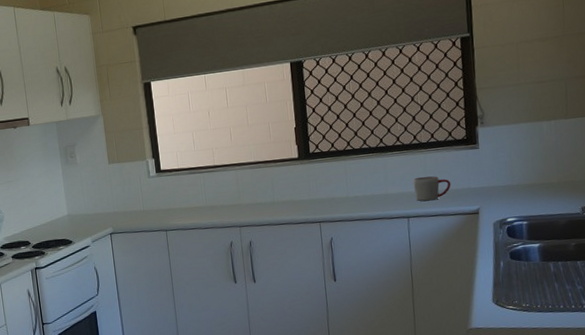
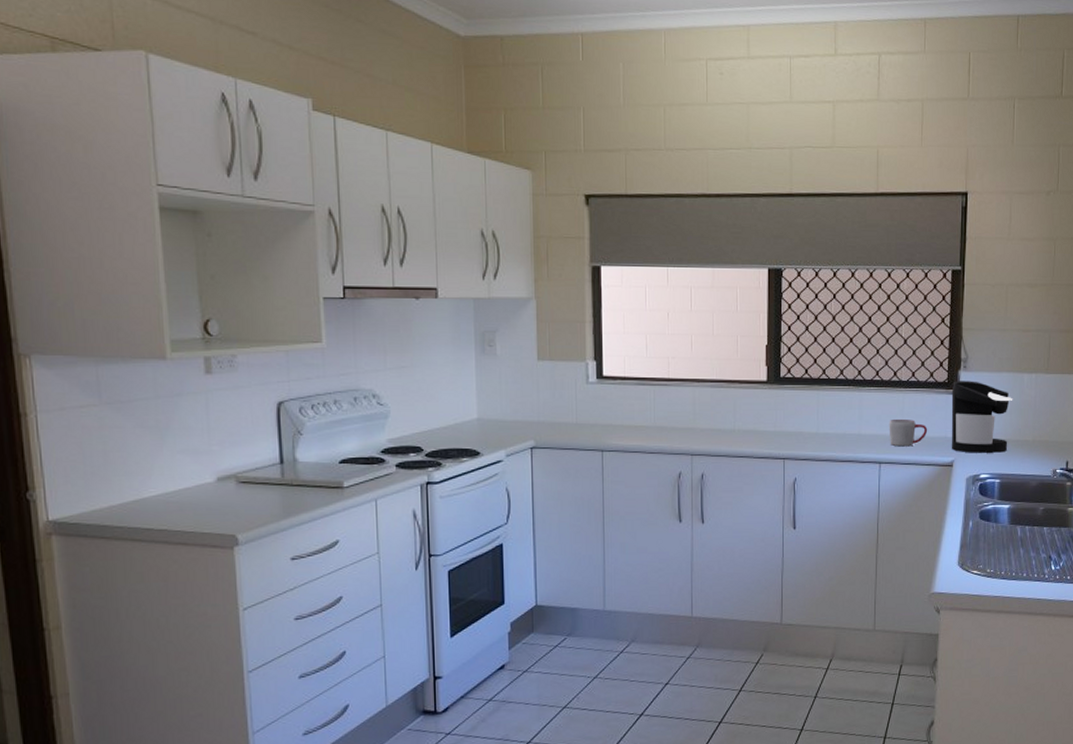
coffee maker: none [471,134,534,200] -> present [951,381,1013,453]

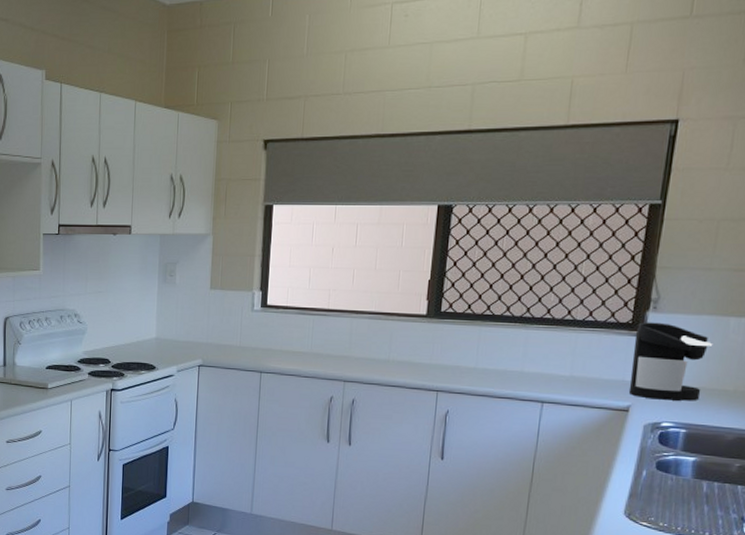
mug: present [889,418,928,447] -> none [556,358,603,388]

